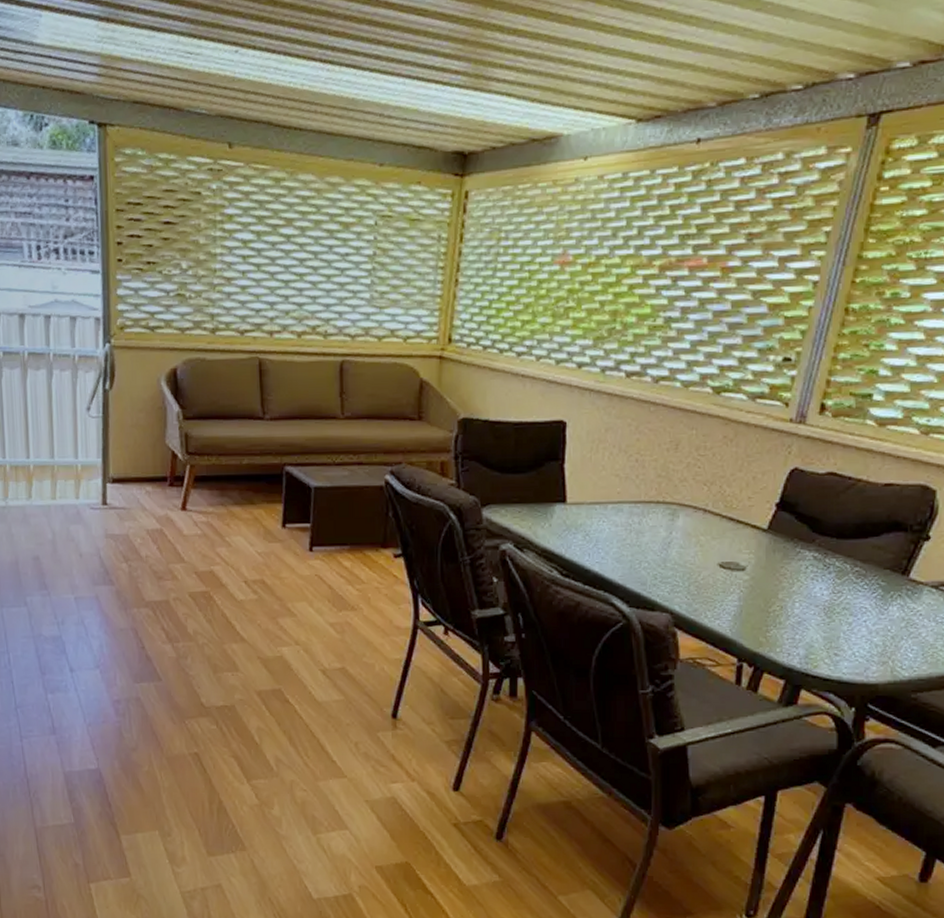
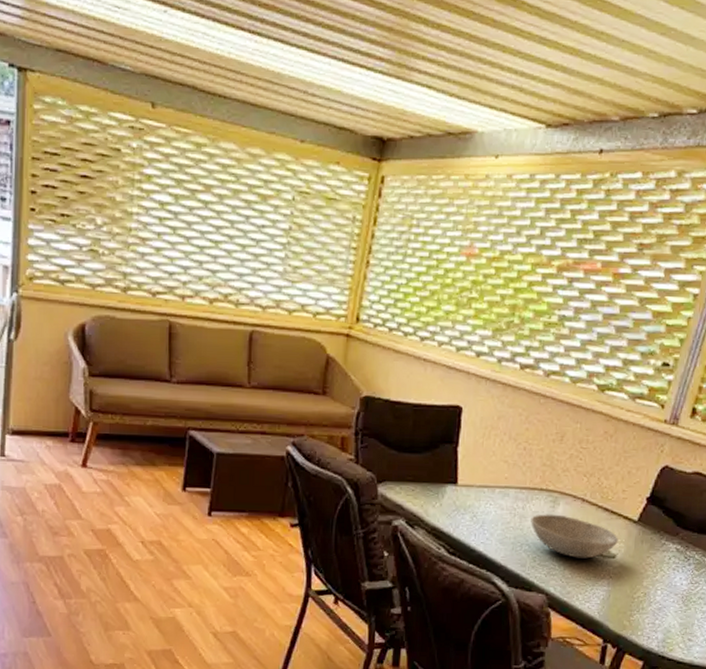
bowl: none [649,527,747,573] -> present [531,514,618,559]

